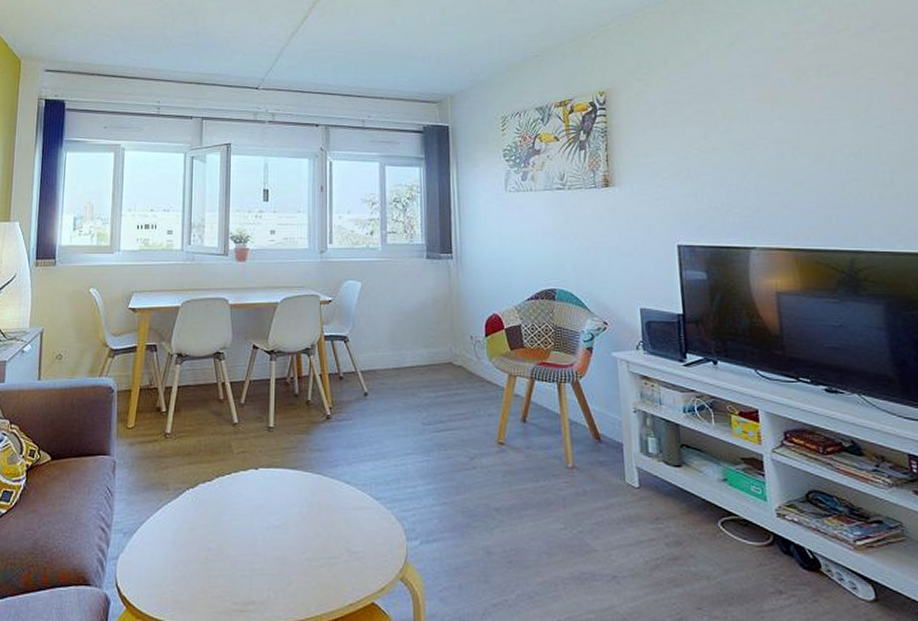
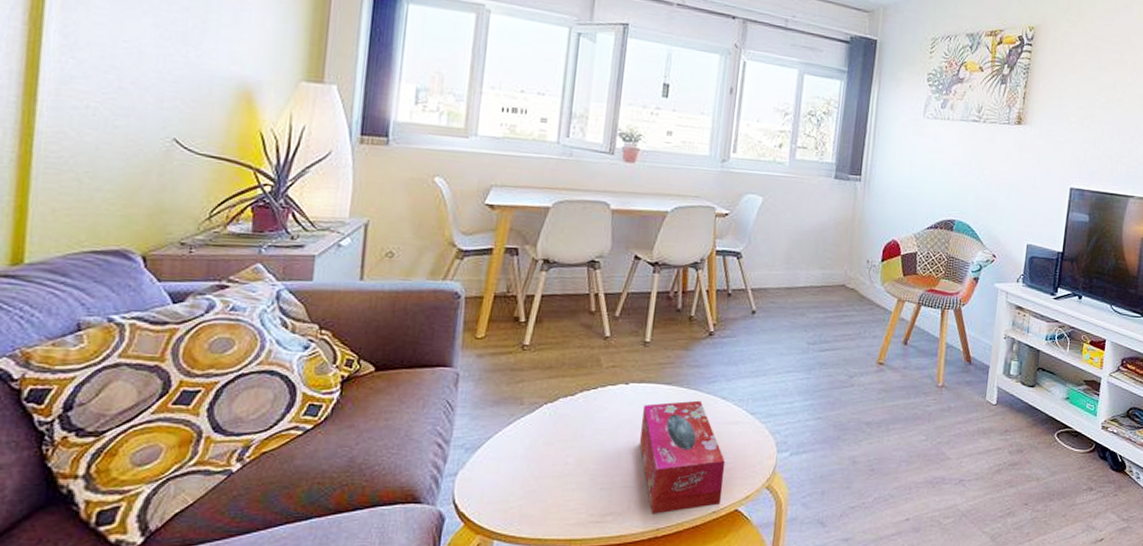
tissue box: none [274,485,357,605] -> present [640,400,726,514]

